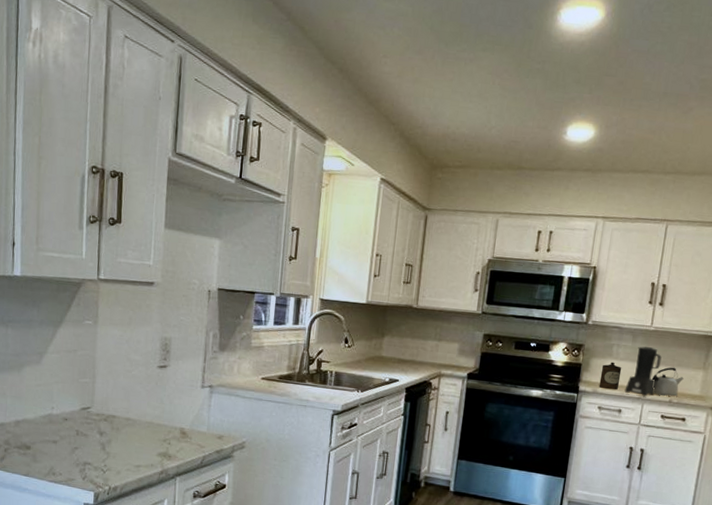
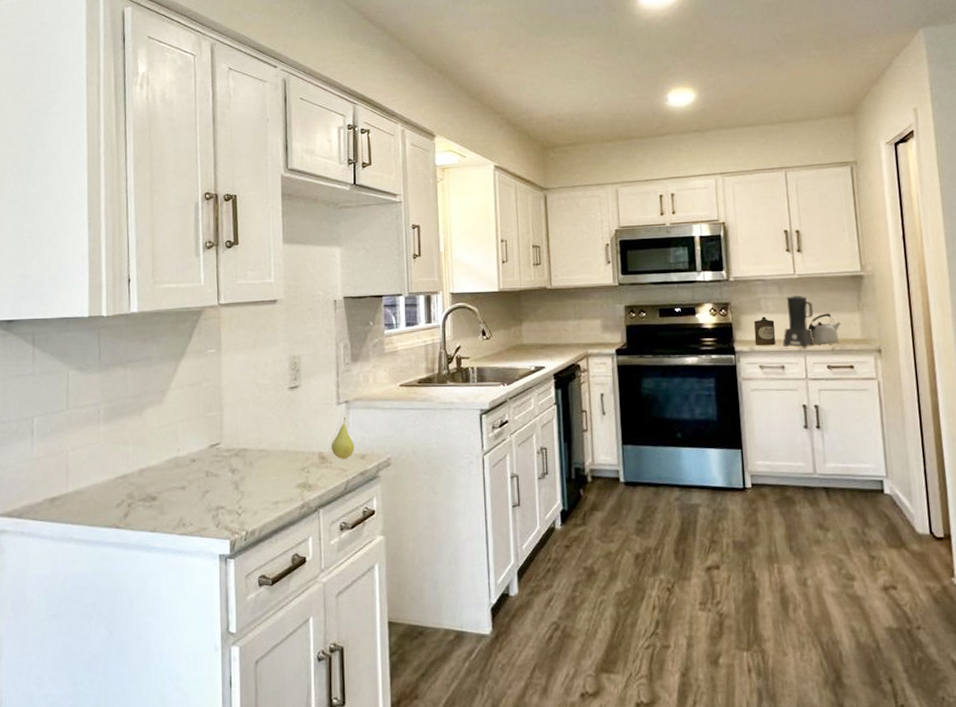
fruit: none [192,399,214,437] -> present [331,416,354,459]

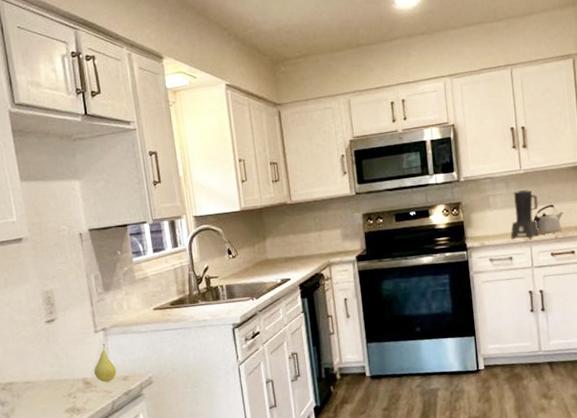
canister: present [753,316,776,346] -> none [483,212,504,241]

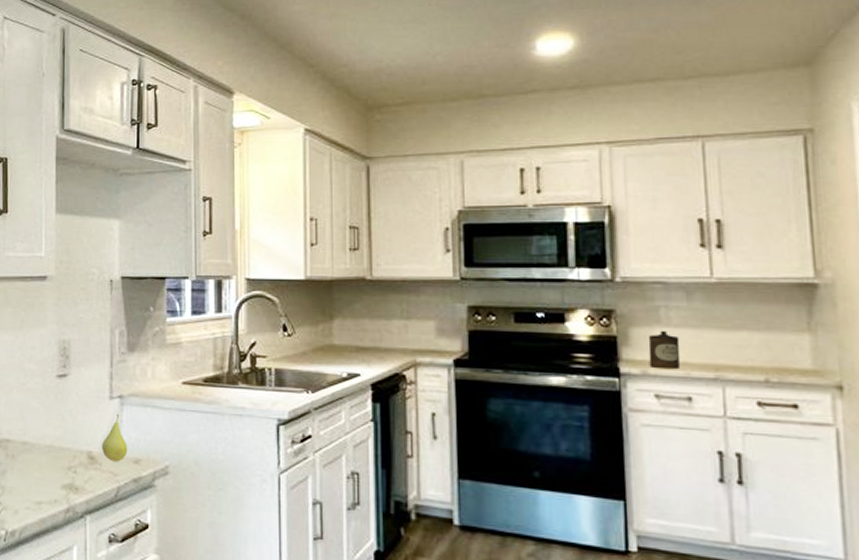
canister: none [483,212,504,241] -> present [648,330,681,370]
blender: present [510,190,540,239] -> none [690,306,740,377]
kettle: present [533,204,563,235] -> none [729,331,781,374]

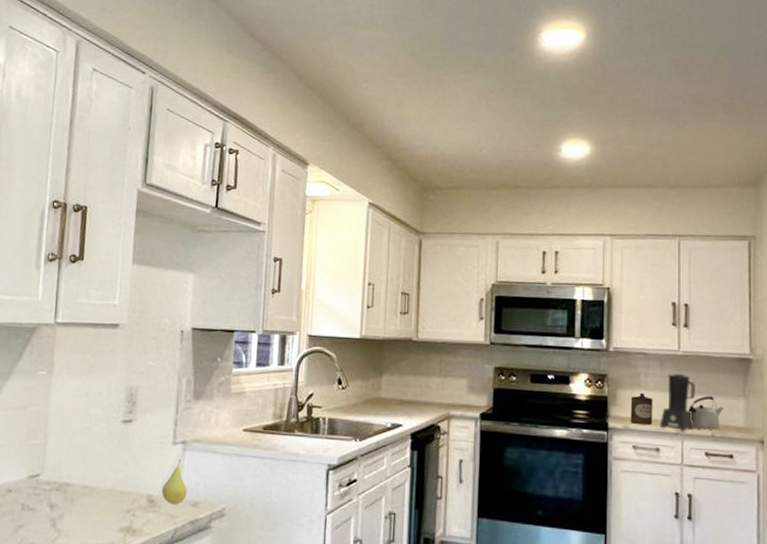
blender: none [690,306,740,377] -> present [660,374,695,432]
kettle: none [729,331,781,374] -> present [688,395,724,430]

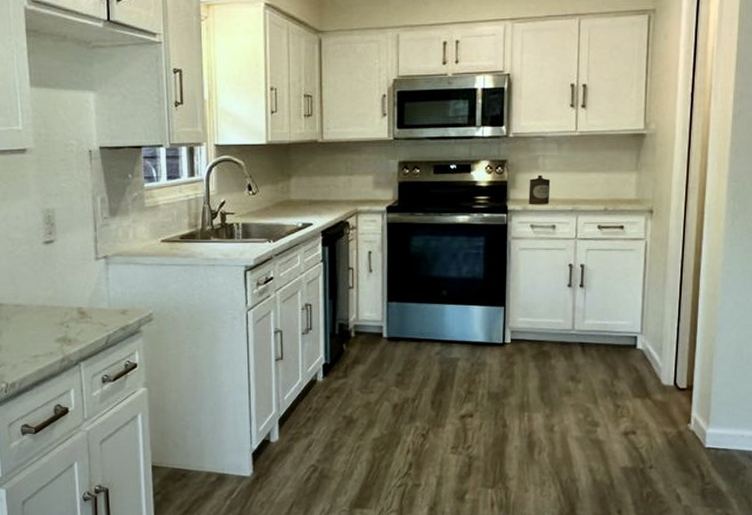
fruit: present [161,458,187,505] -> none [90,272,115,314]
blender: present [660,374,695,432] -> none [556,154,591,208]
kettle: present [688,395,724,430] -> none [583,172,617,204]

